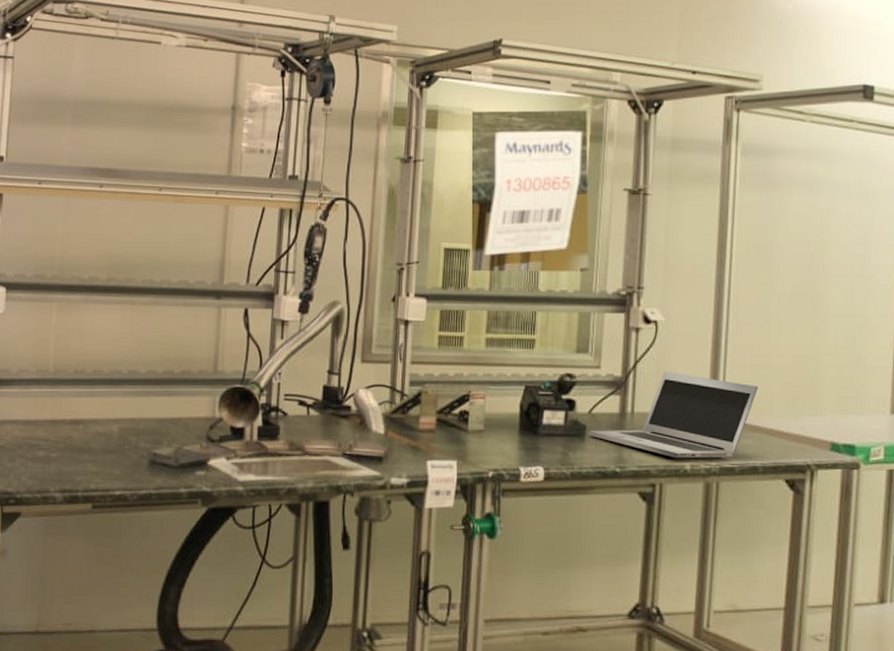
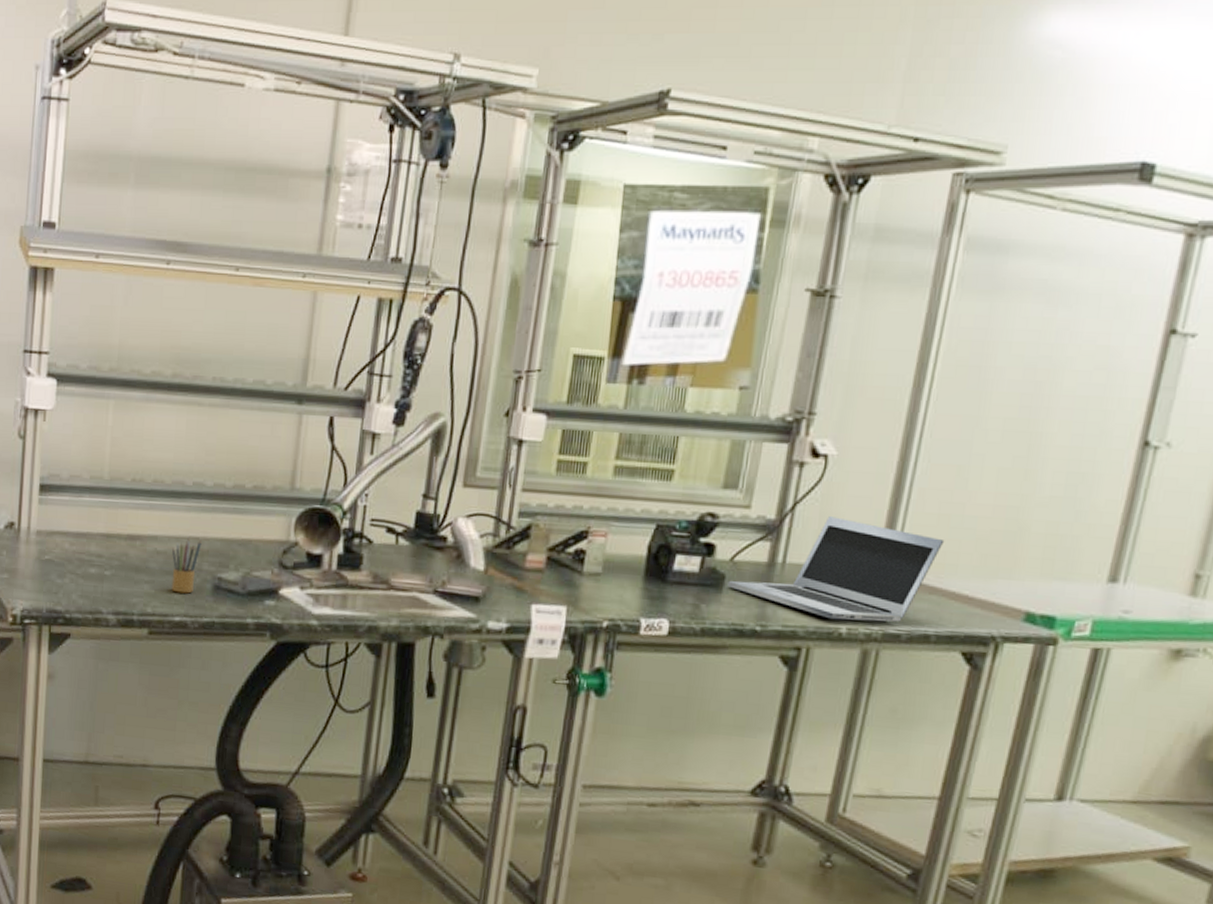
pencil box: none [112,419,138,469] -> present [171,537,202,594]

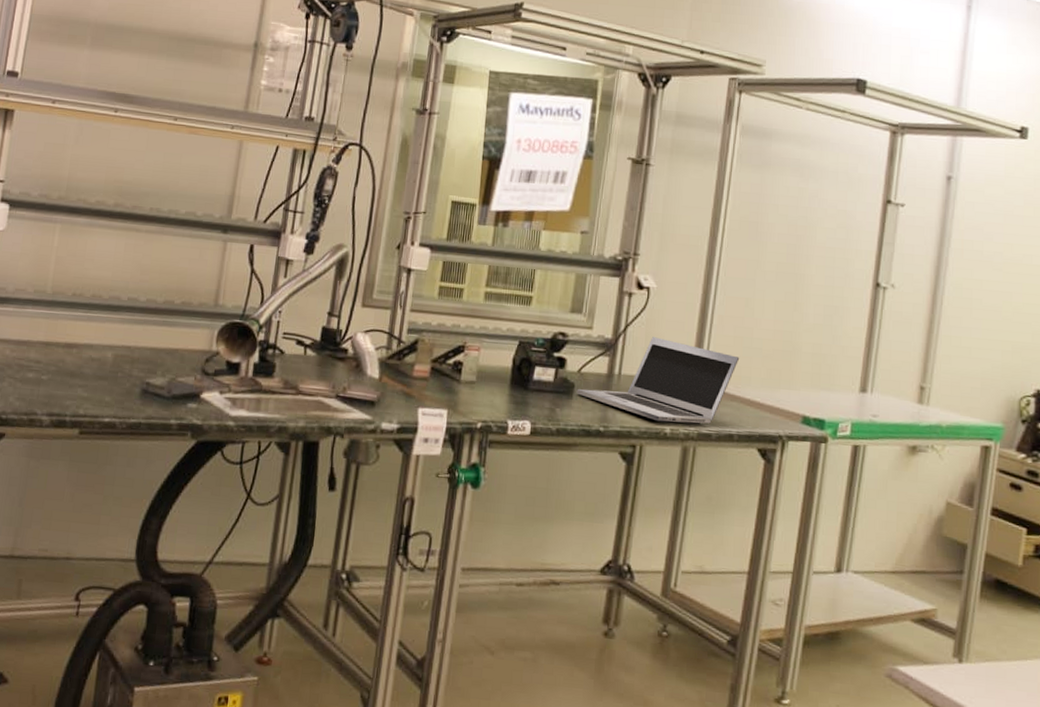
pencil box: present [171,537,202,594] -> none [103,346,133,397]

